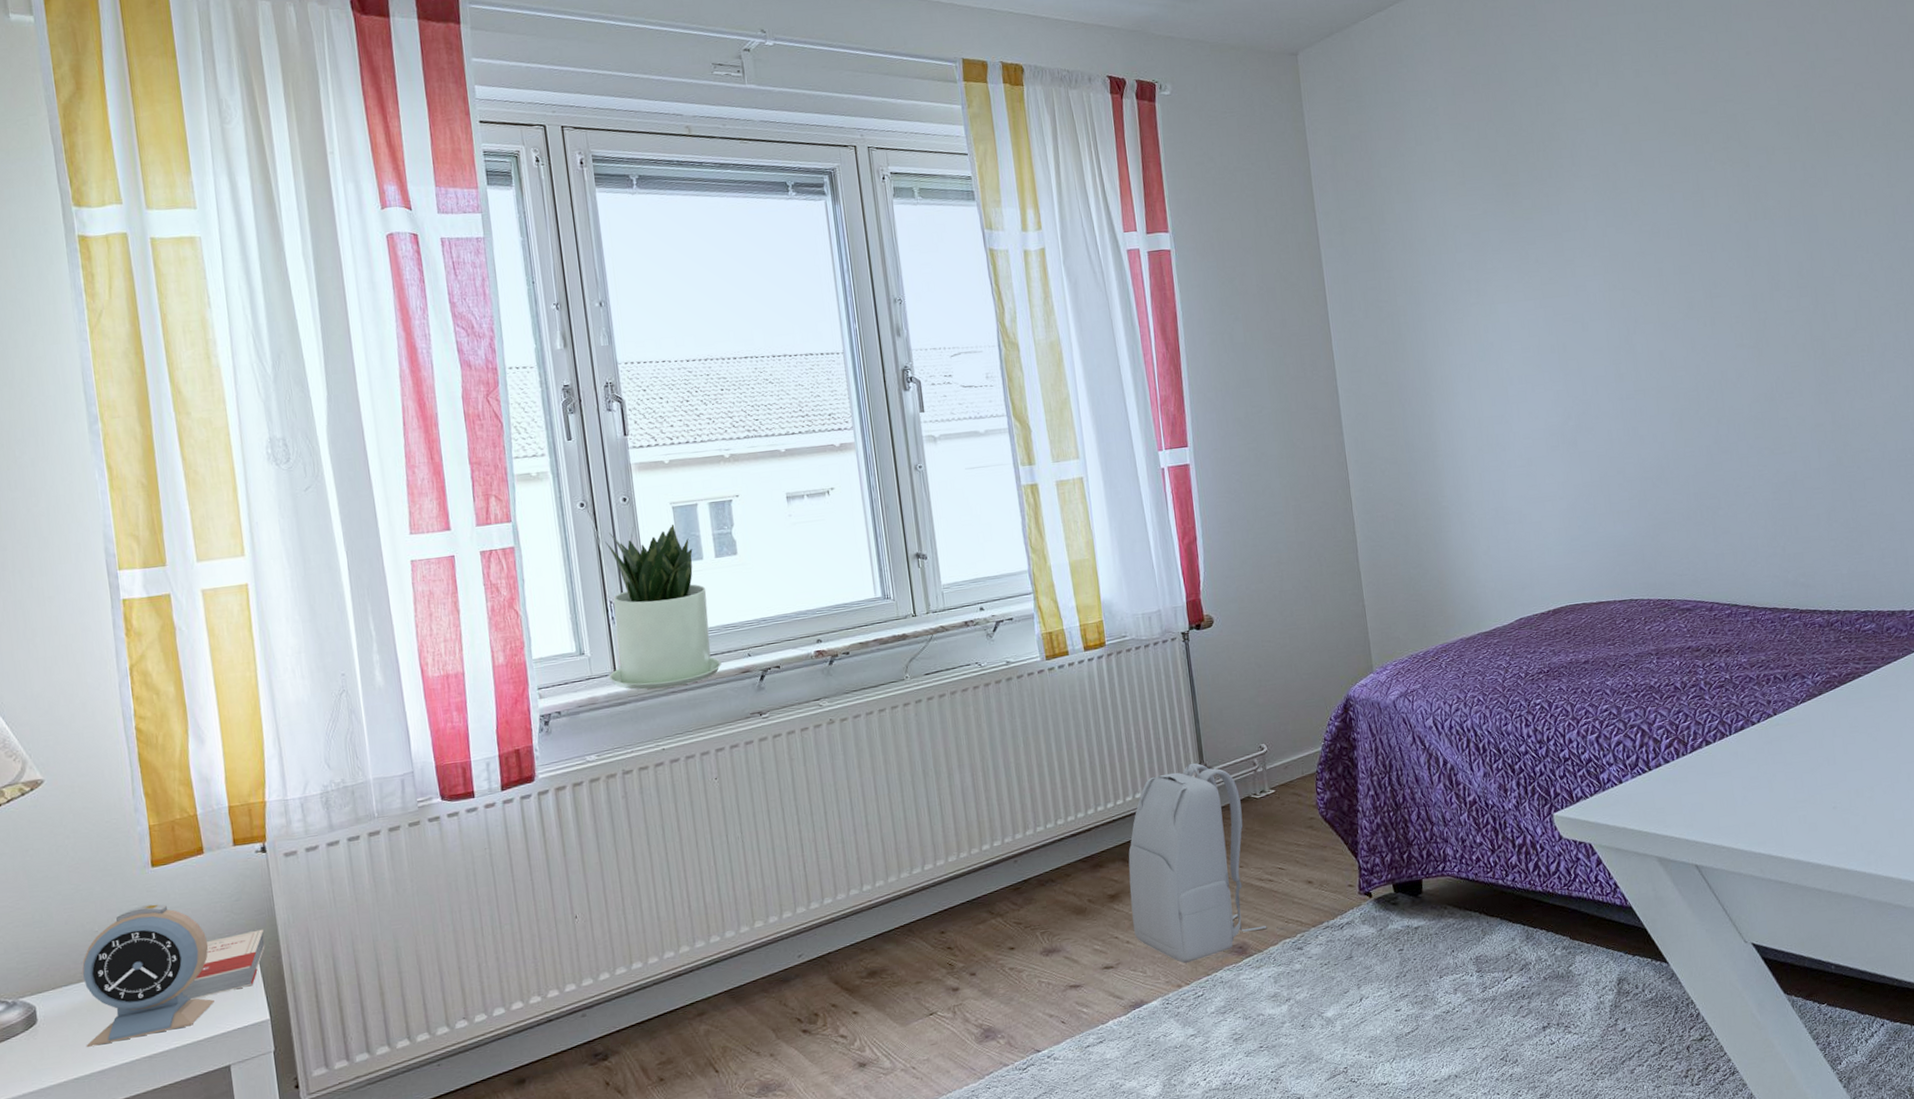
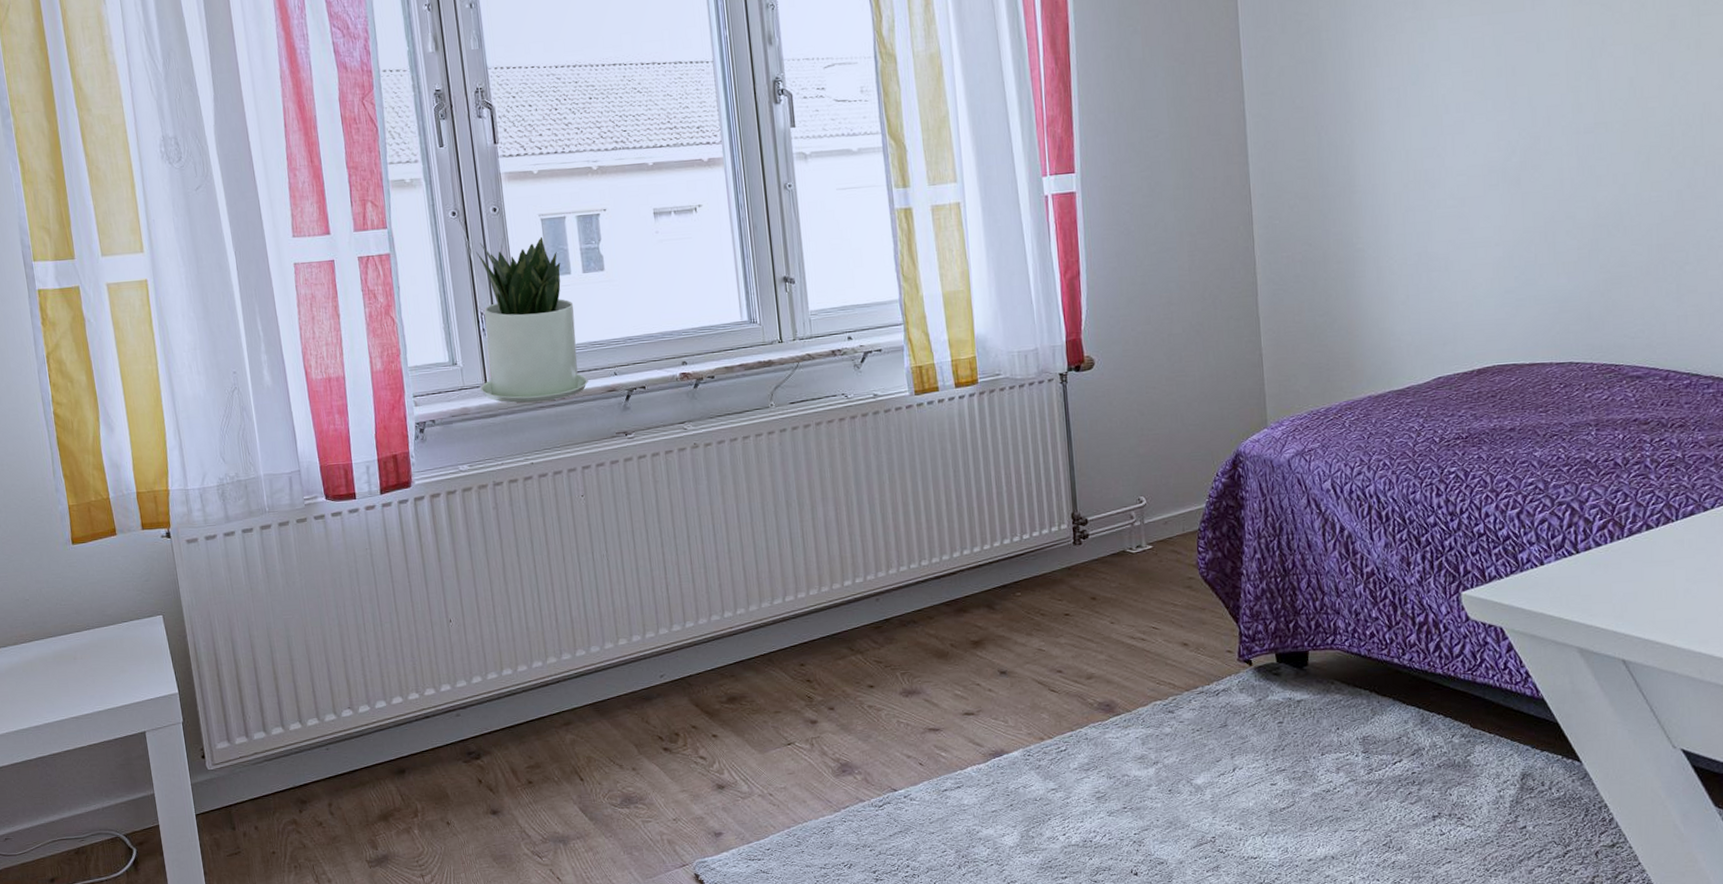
alarm clock: present [82,904,214,1047] -> none [17,579,130,704]
book: present [182,929,265,1000] -> none [102,609,172,669]
backpack: present [1128,762,1267,964] -> none [993,511,1137,717]

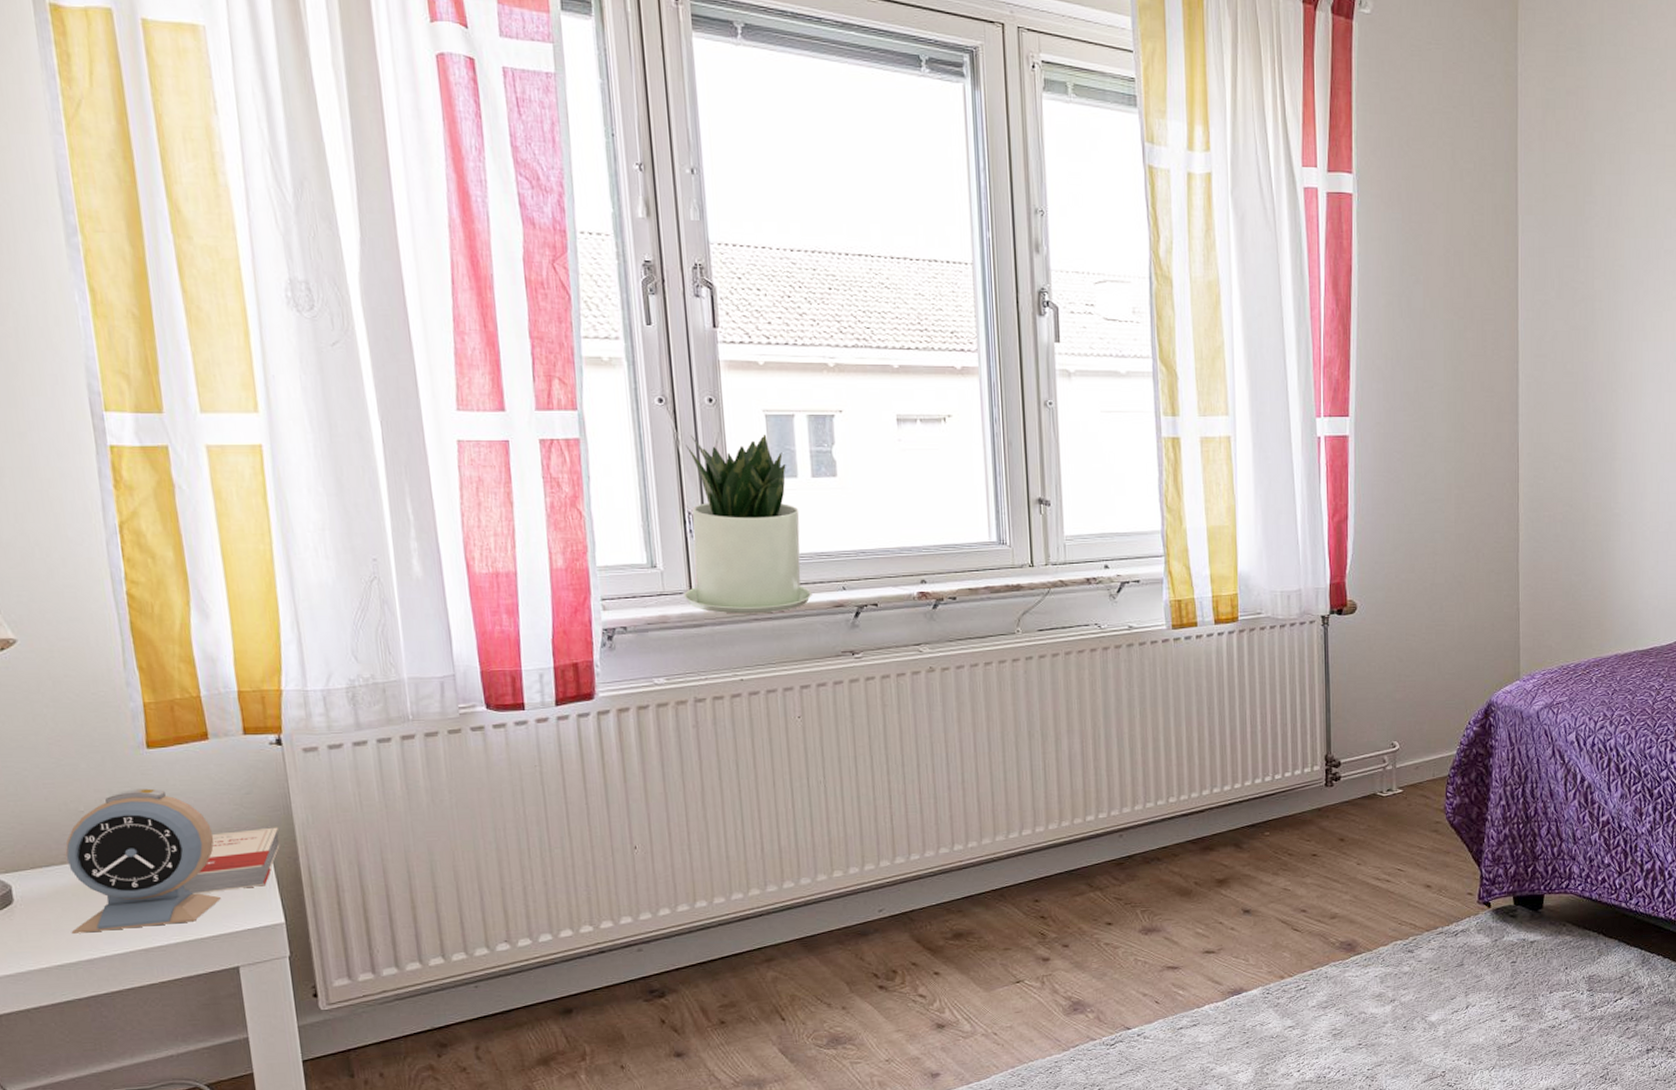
alarm clock: none [17,579,130,704] -> present [65,788,221,934]
book: none [102,609,172,669] -> present [184,827,280,894]

